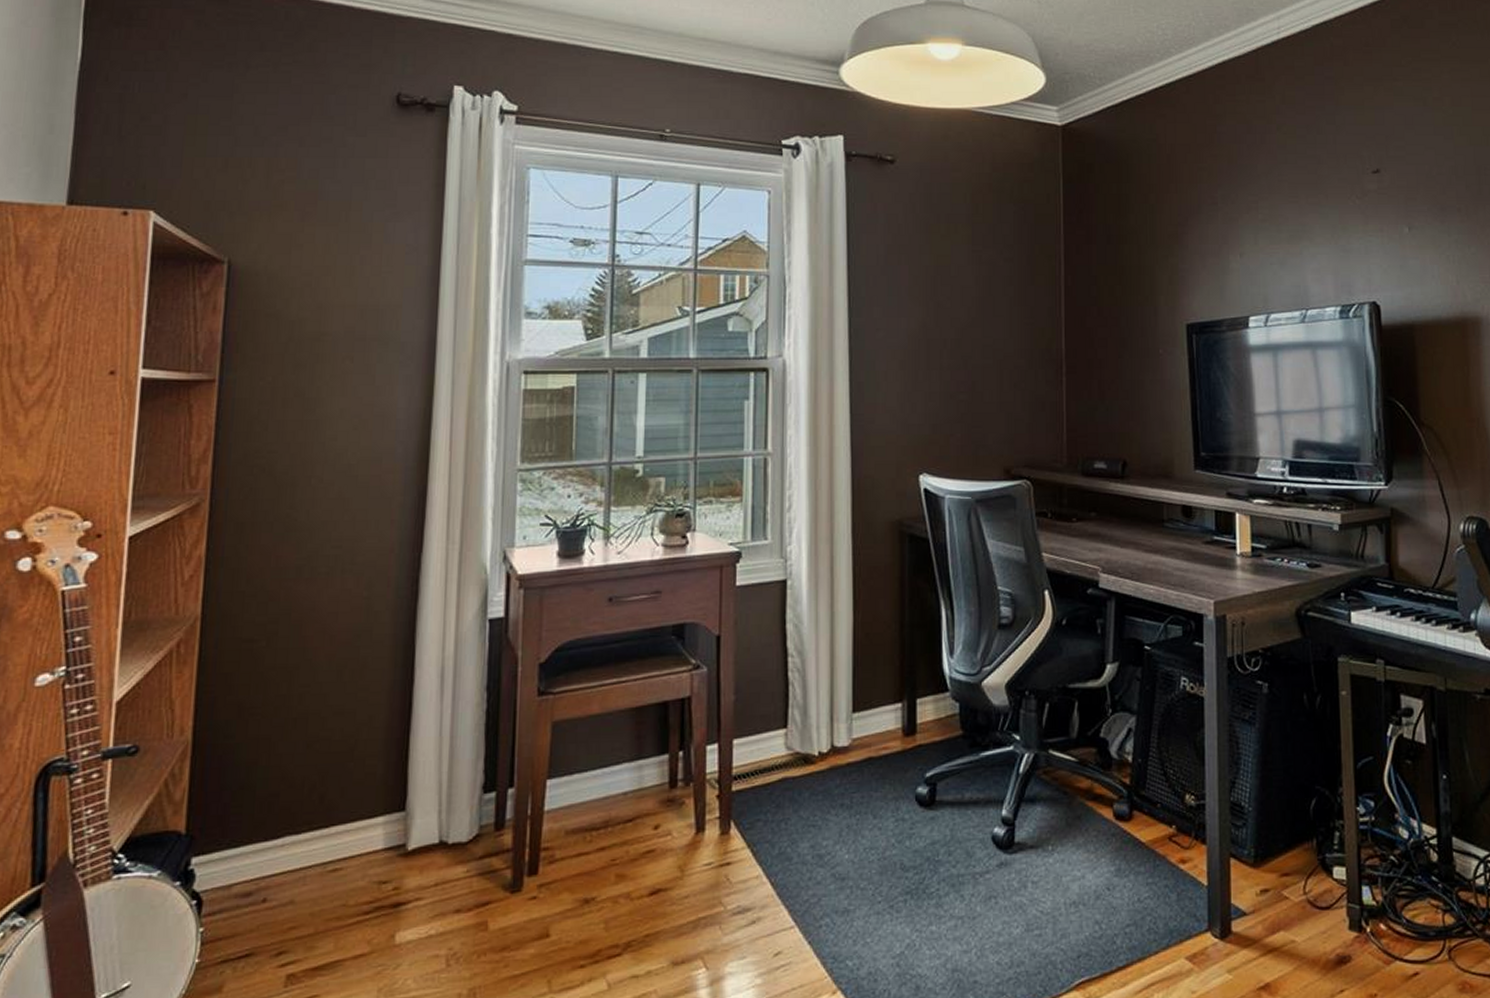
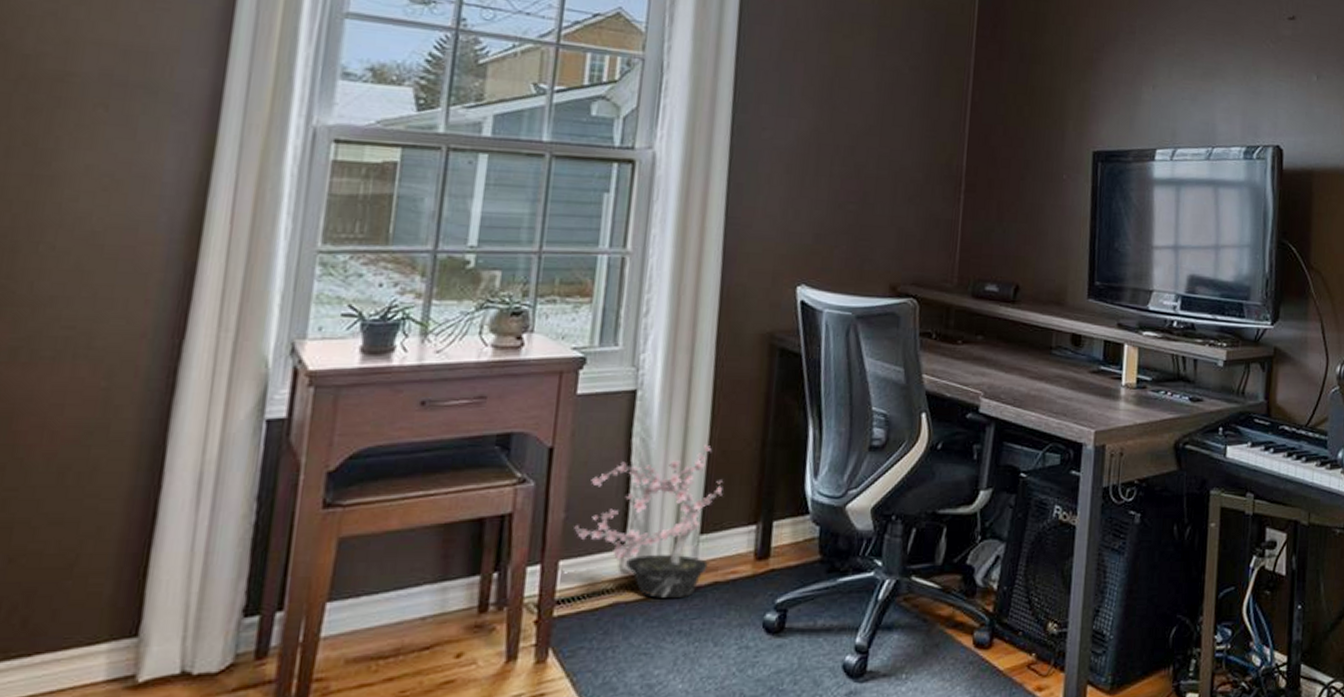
potted plant: none [743,628,869,773] -> present [574,444,723,598]

